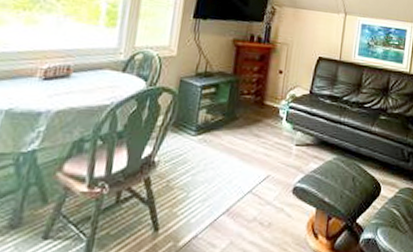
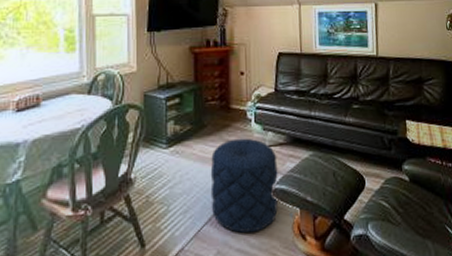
pouf: none [231,134,303,227] -> present [210,138,278,233]

